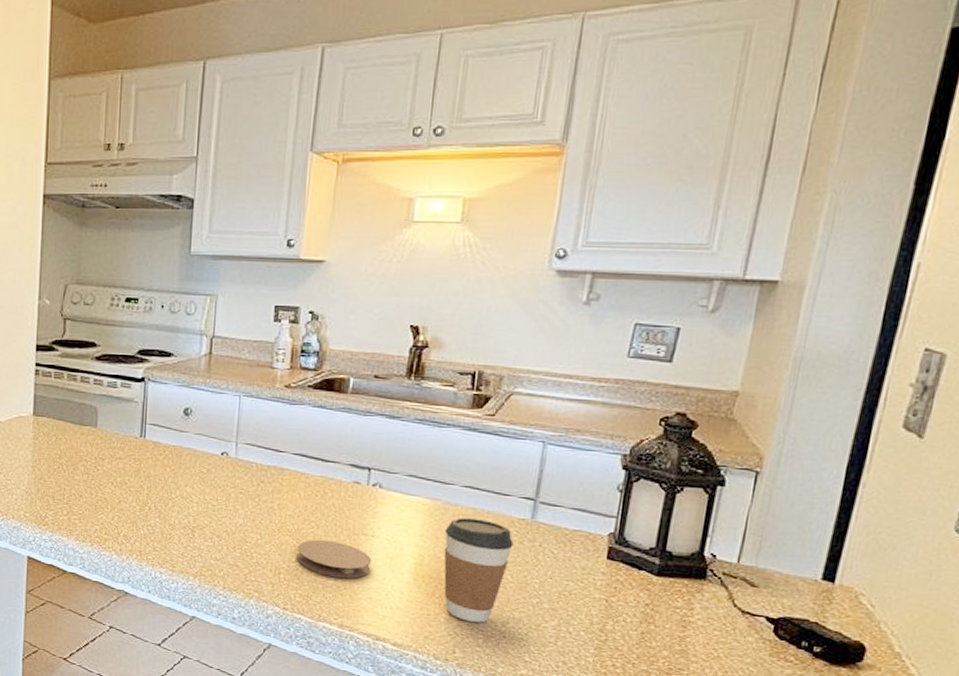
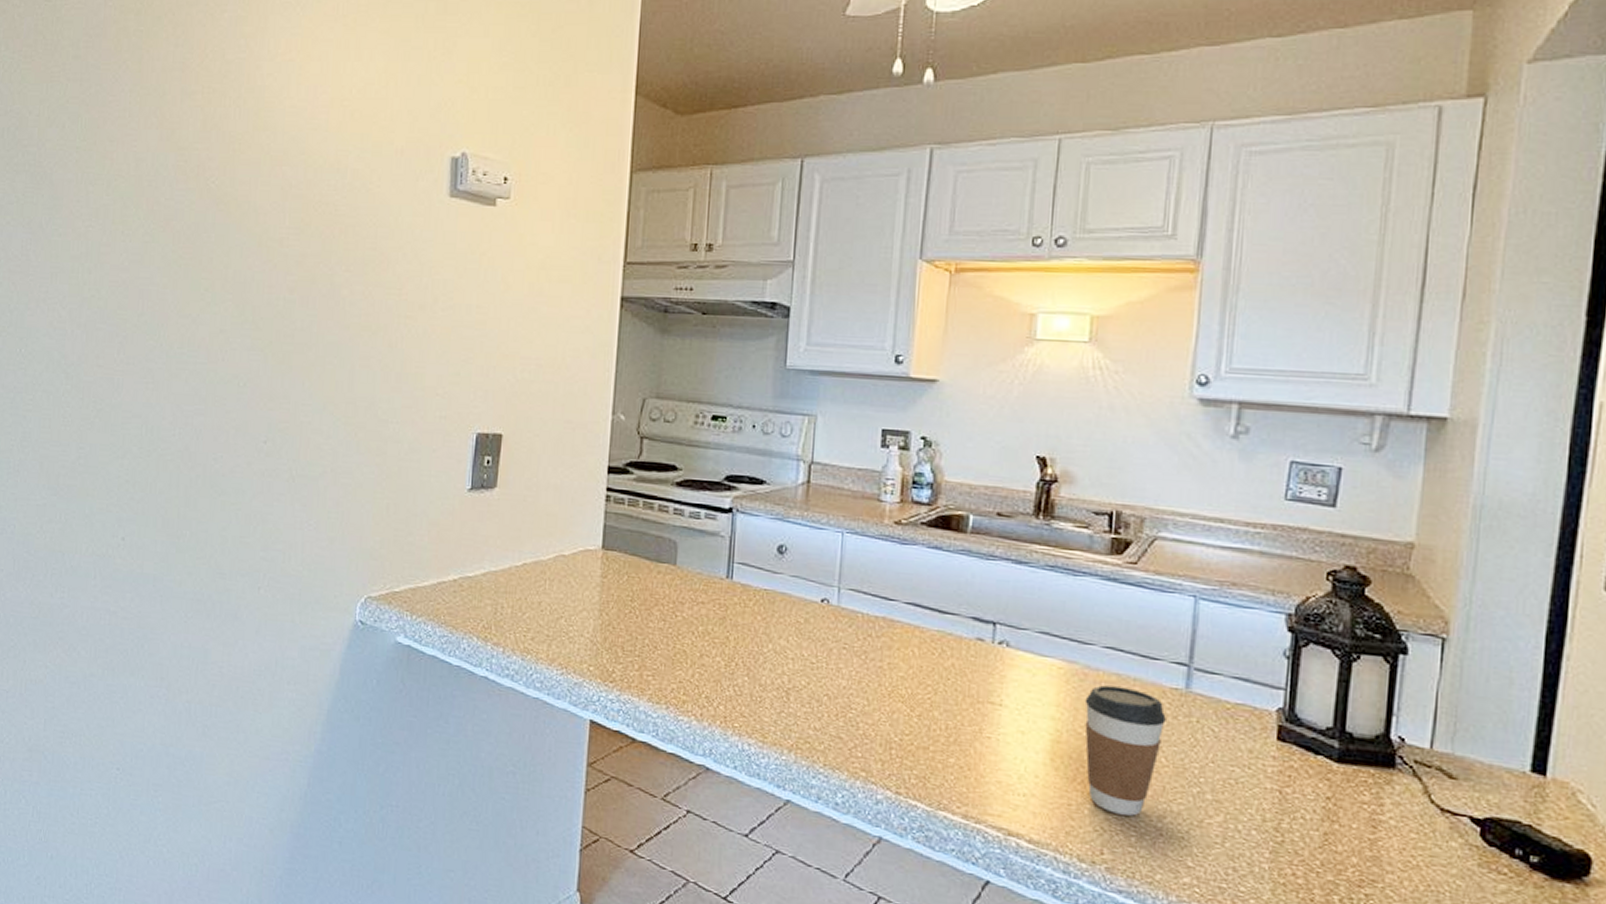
coaster: present [296,539,372,578] -> none [910,707,1000,757]

